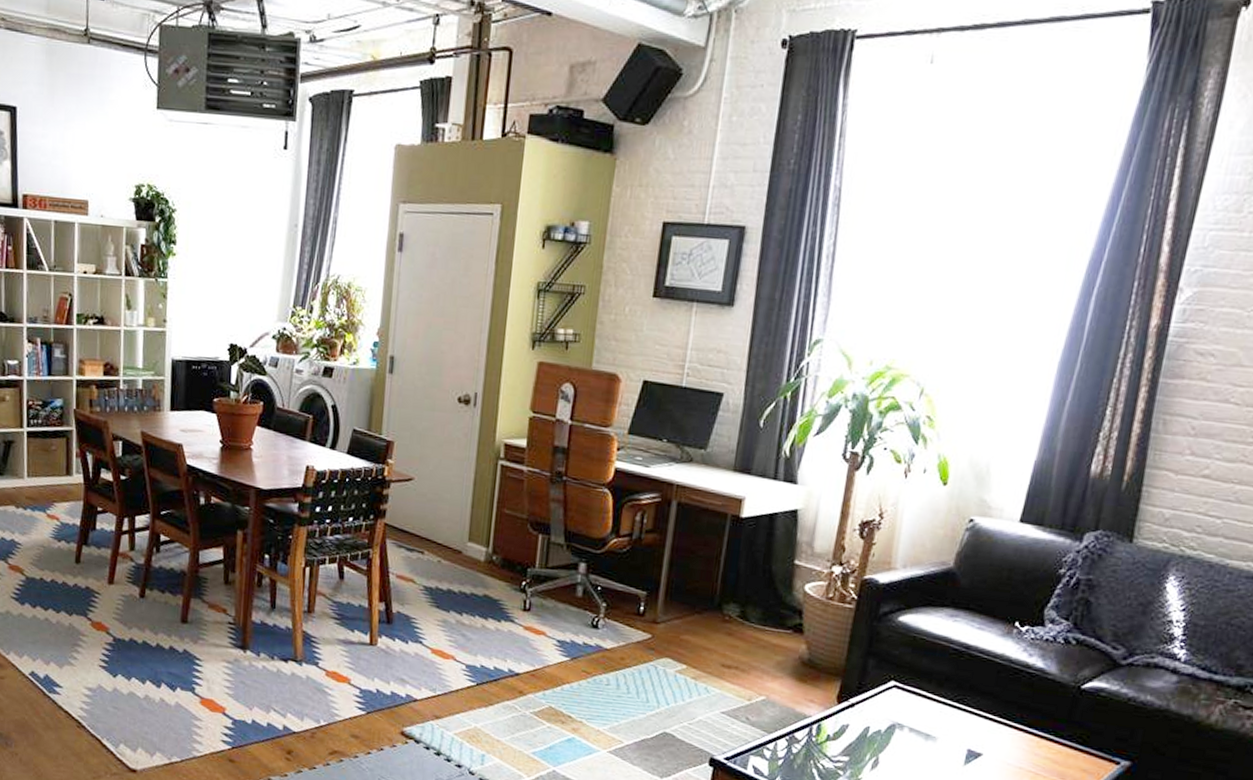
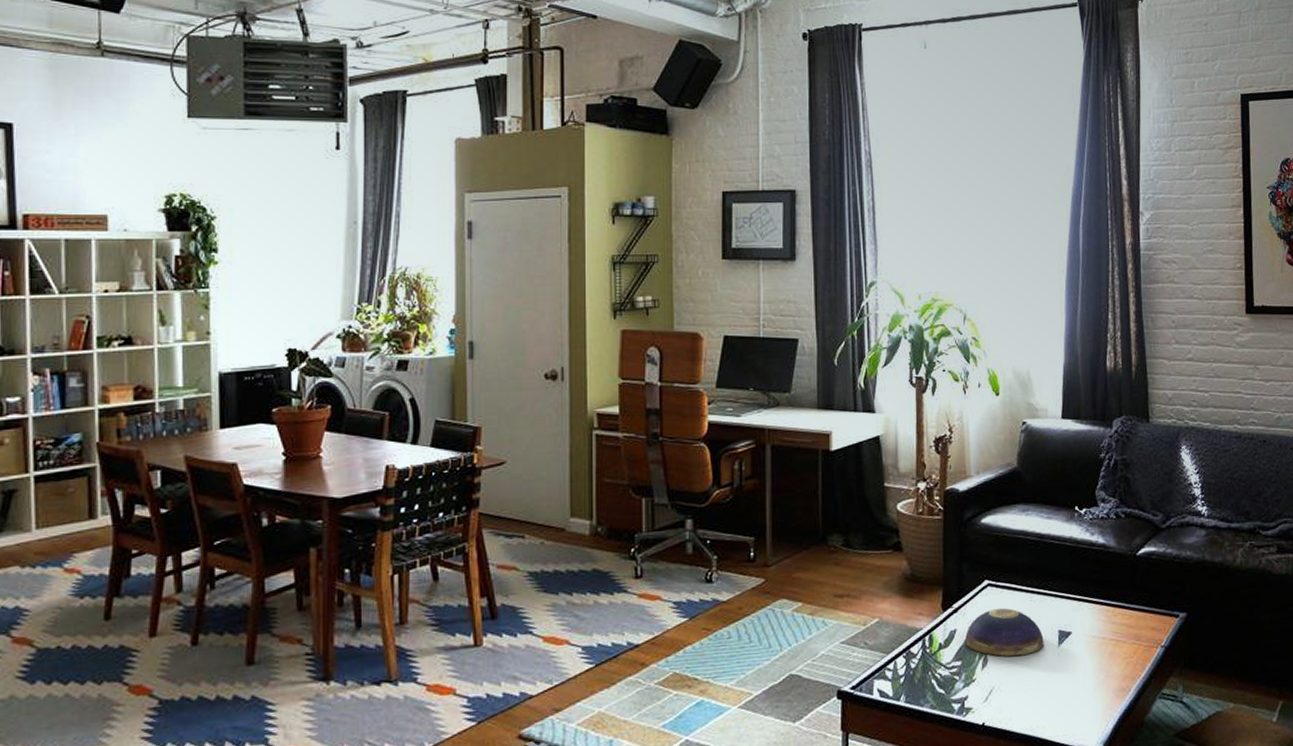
decorative bowl: none [857,712,949,766] -> present [965,608,1044,657]

